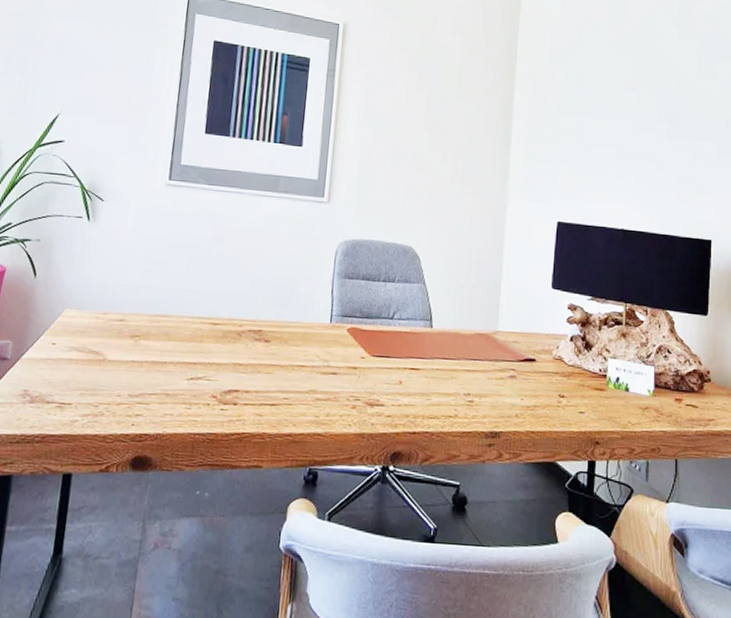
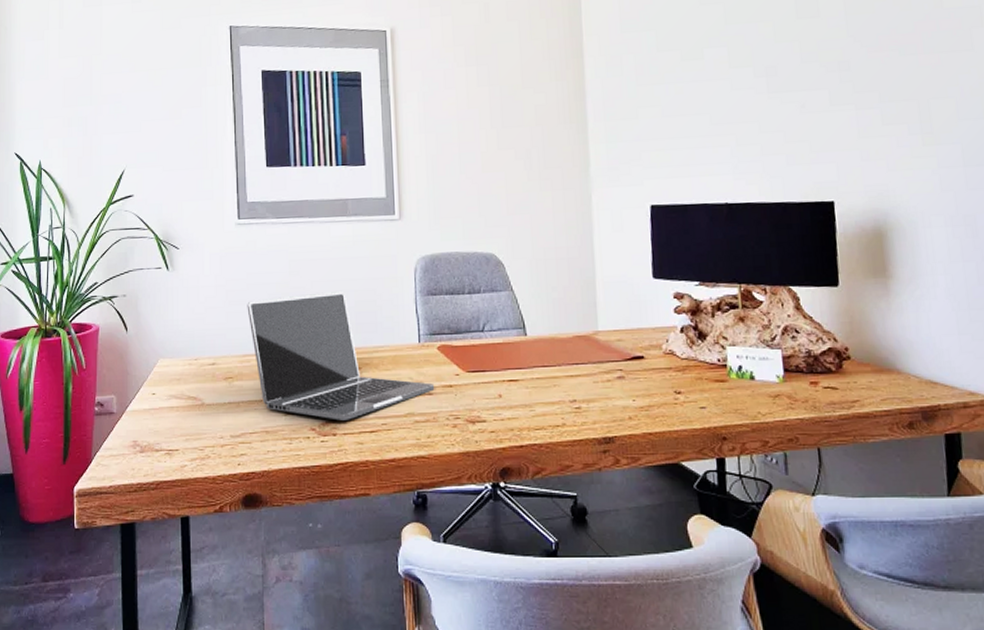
laptop: none [165,261,340,391] -> present [247,291,435,421]

